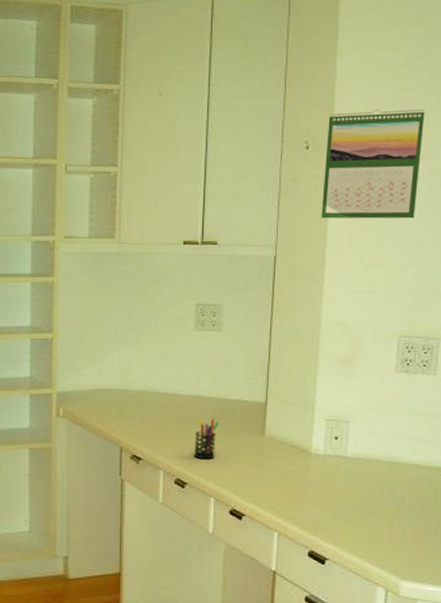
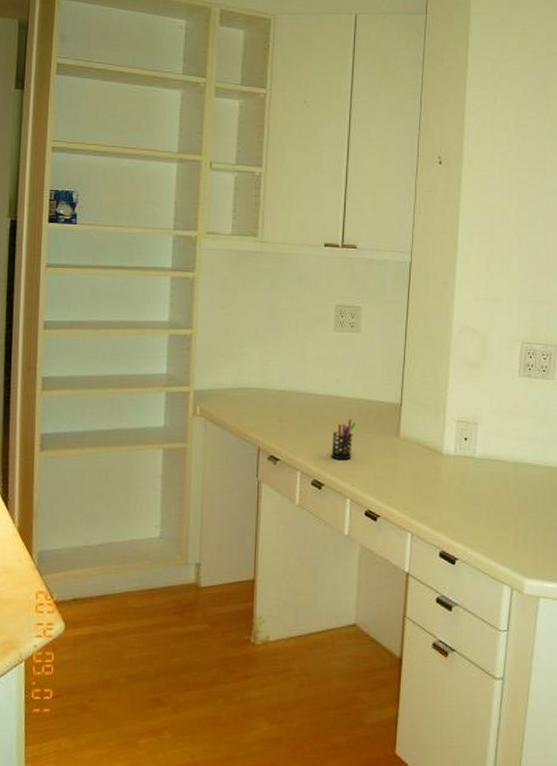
calendar: present [321,108,425,219] -> none [452,133,543,234]

